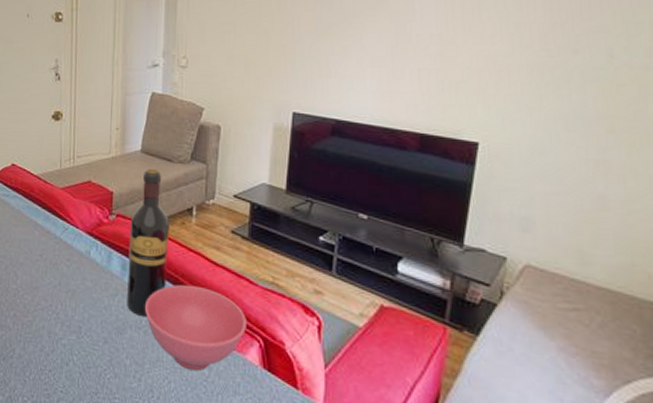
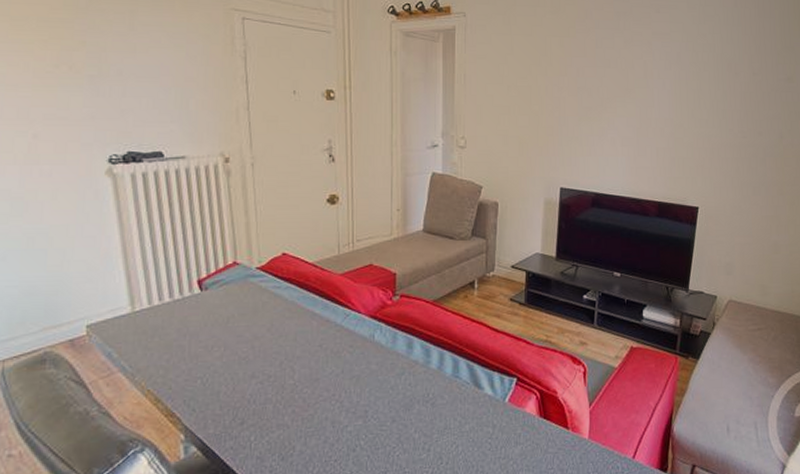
wine bottle: present [127,169,169,318] -> none [414,248,453,391]
bowl: present [144,284,246,371] -> none [431,353,525,432]

